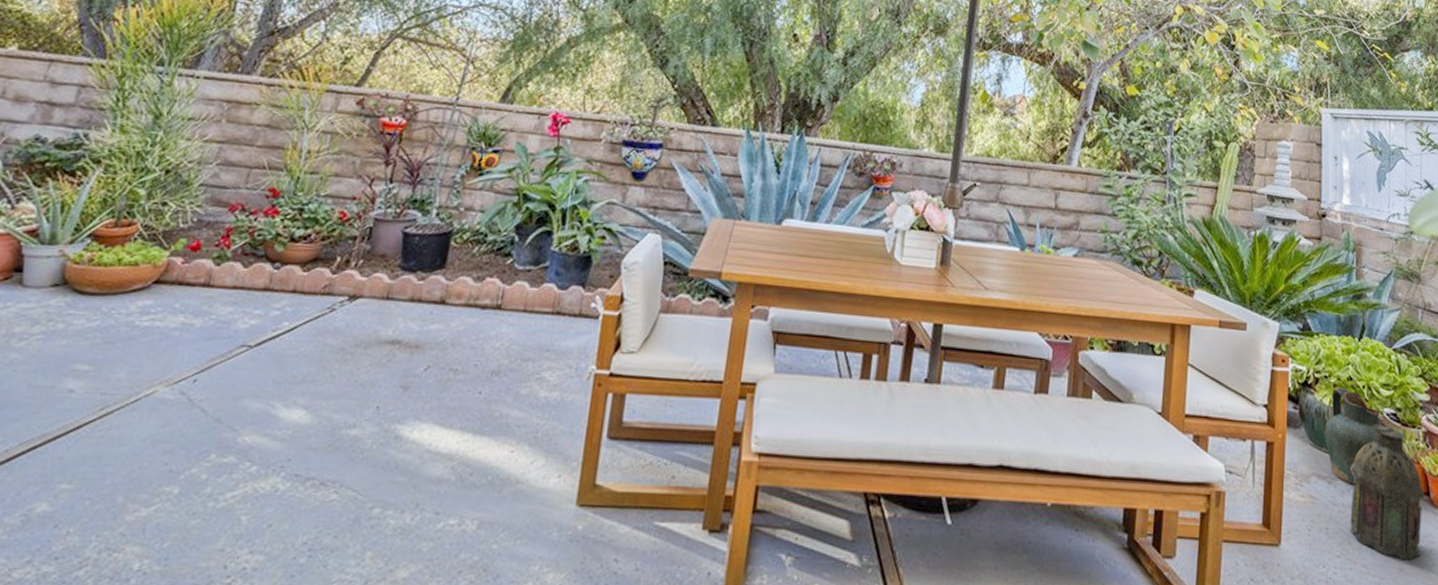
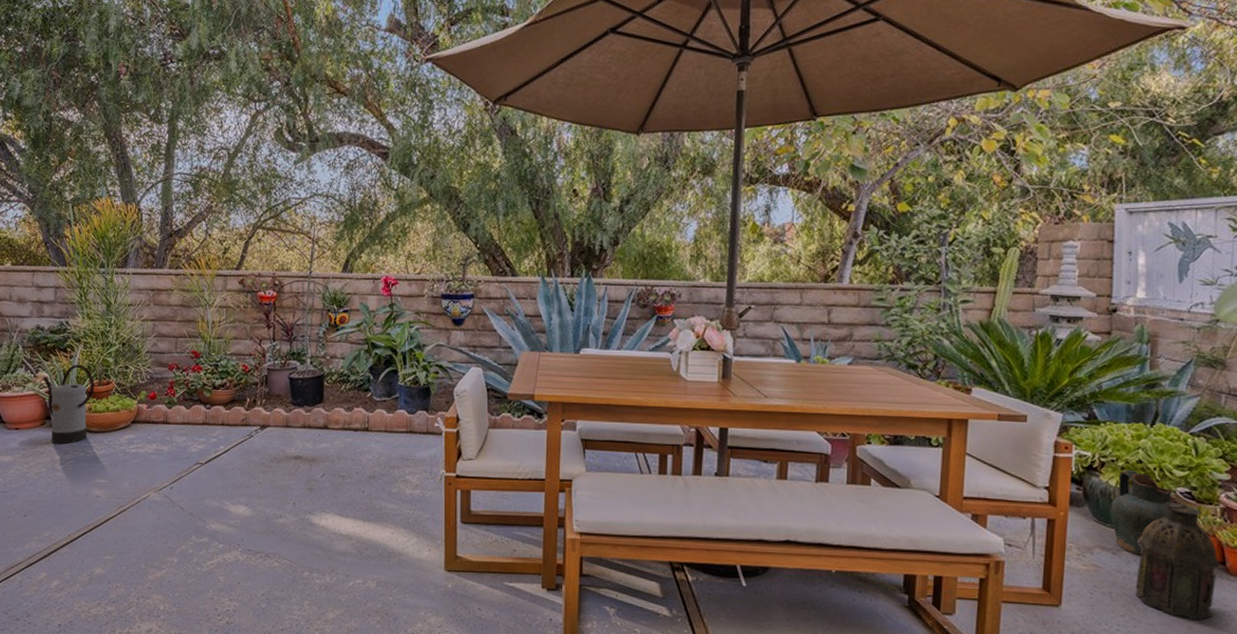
watering can: none [15,194,109,310] -> present [43,364,94,444]

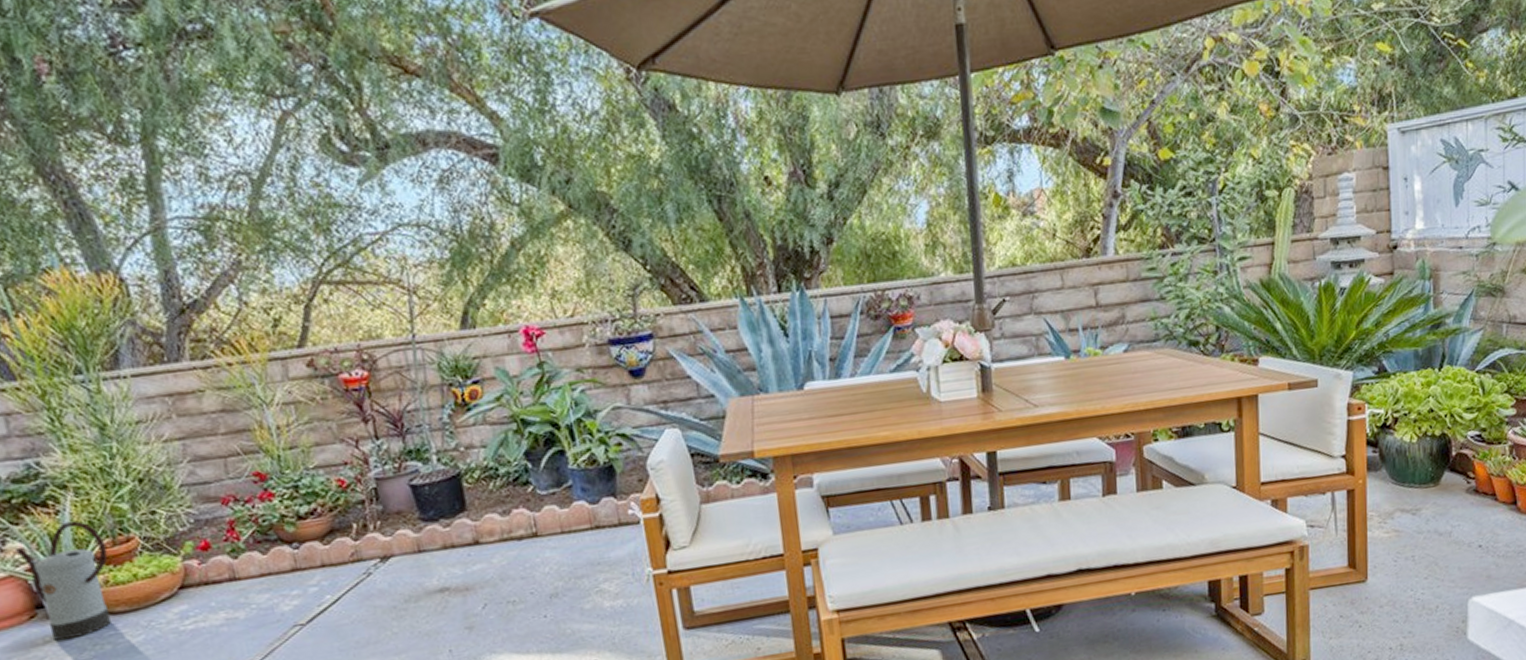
ceramic jug: present [1109,470,1174,555] -> none [1406,421,1466,511]
lantern: present [1135,502,1220,621] -> none [1435,447,1512,568]

